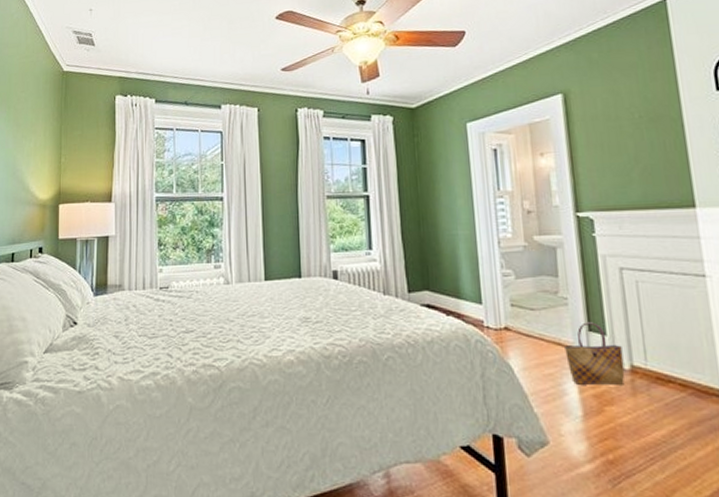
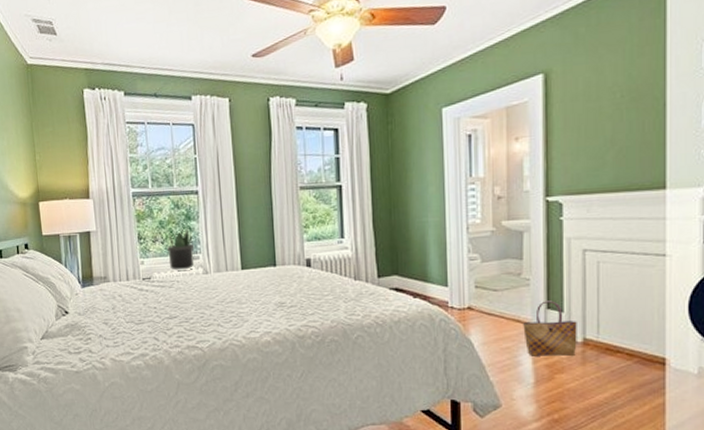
planter: none [187,234,217,280] -> present [166,227,195,271]

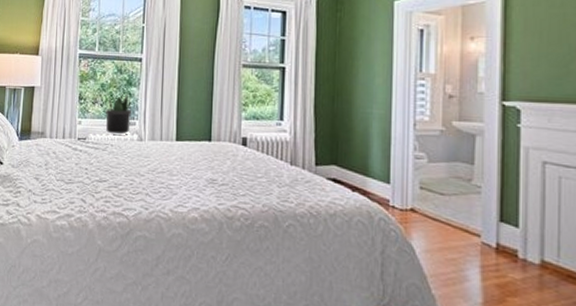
tote bag: present [523,300,577,356] -> none [472,212,534,279]

